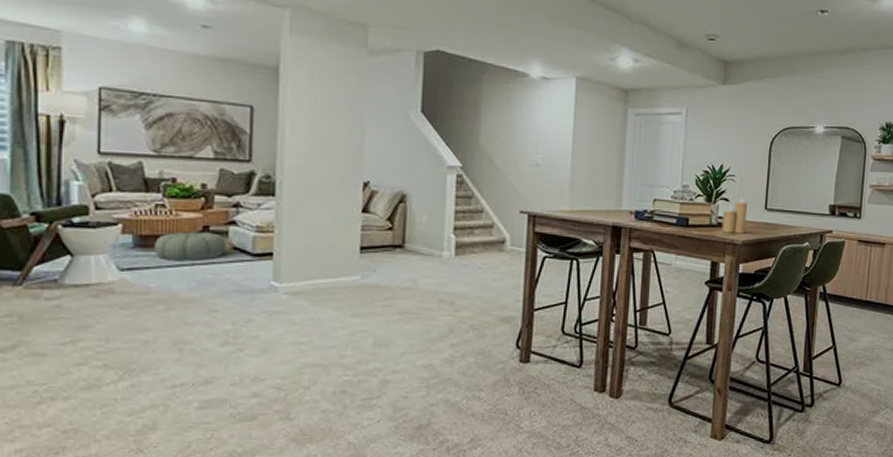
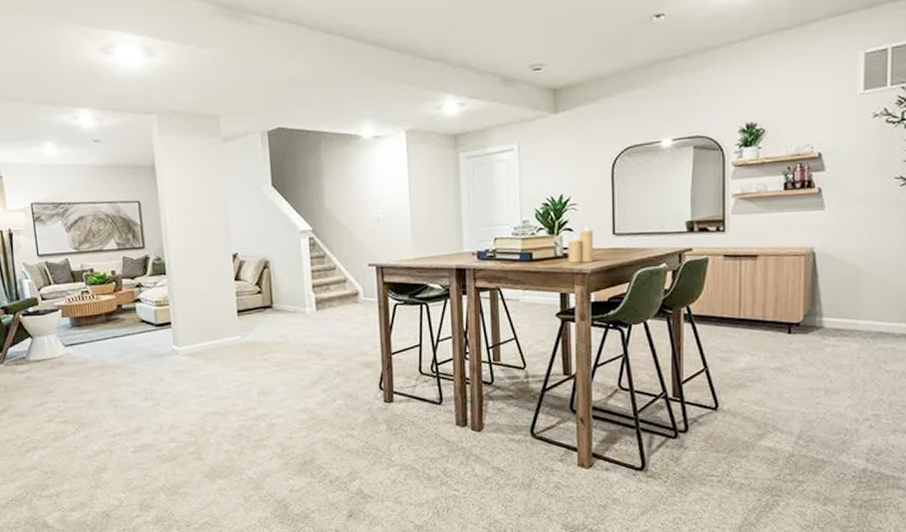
pouf: present [155,231,226,262] -> none [85,310,136,336]

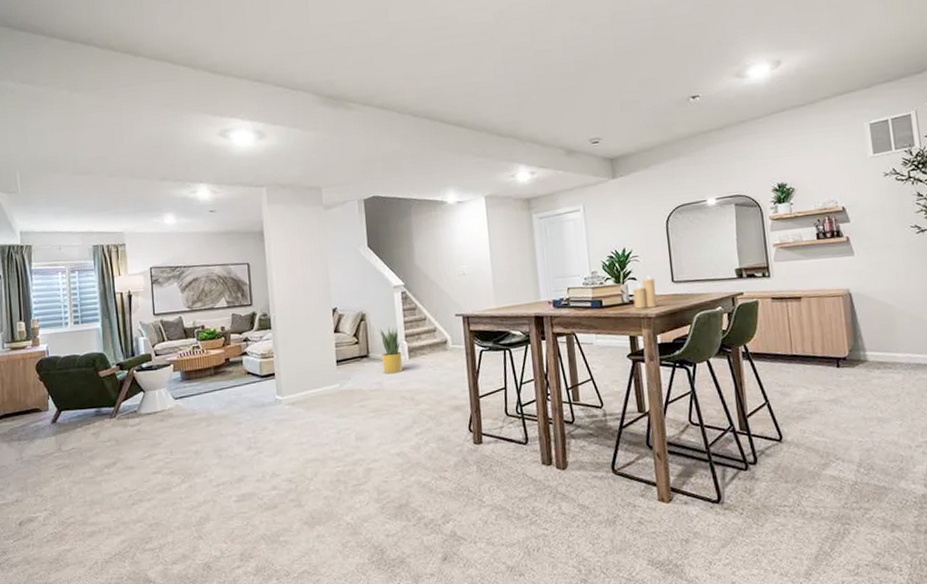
planter: none [284,276,310,327] -> present [379,327,403,374]

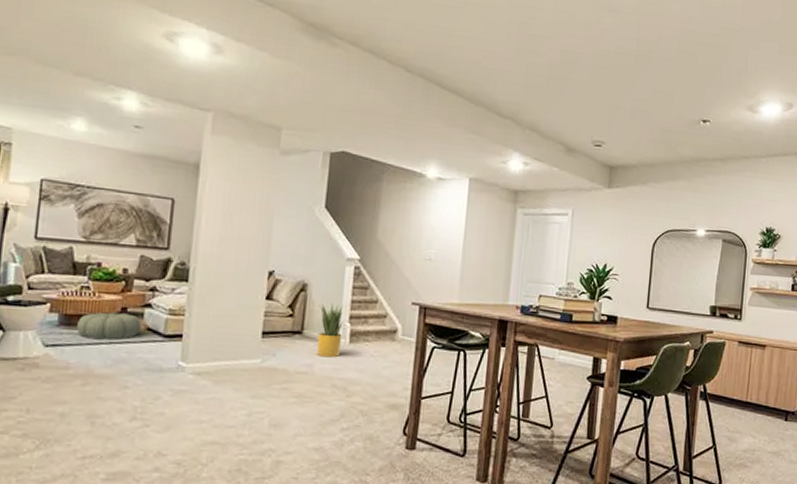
pouf: none [195,363,242,388] -> present [77,312,141,341]
candle: present [633,275,657,309] -> none [604,297,630,331]

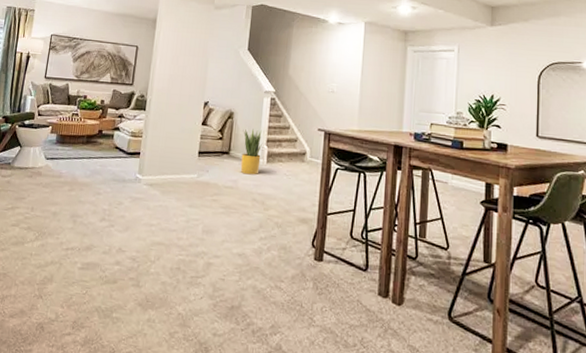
pouf: present [77,312,141,341] -> none [68,133,112,156]

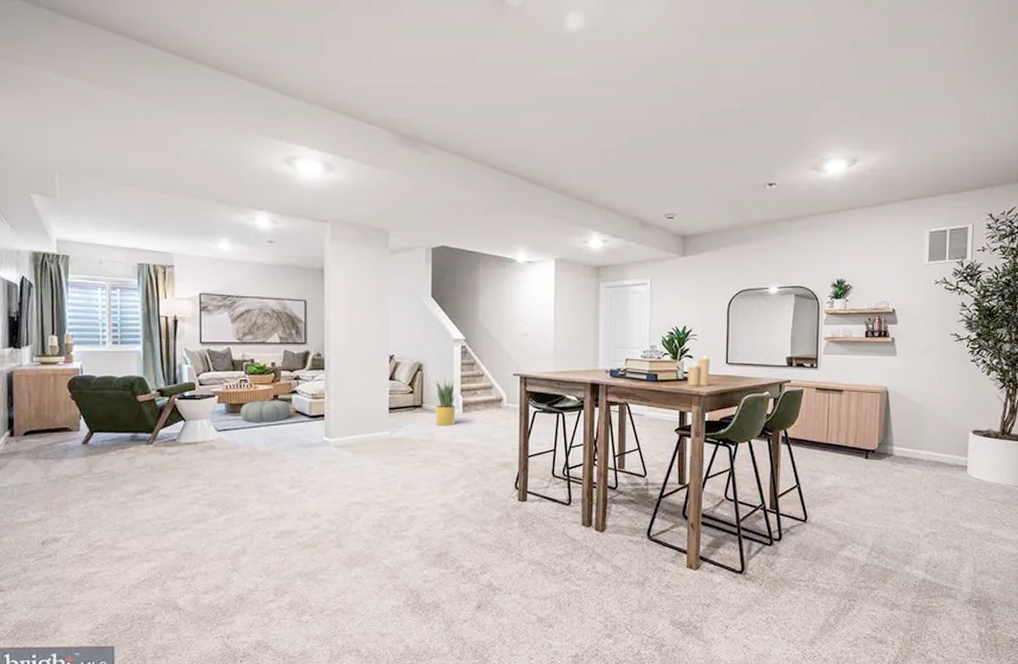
pouf: none [68,133,112,156] -> present [241,400,291,423]
candle: none [495,125,519,159] -> present [688,355,710,386]

